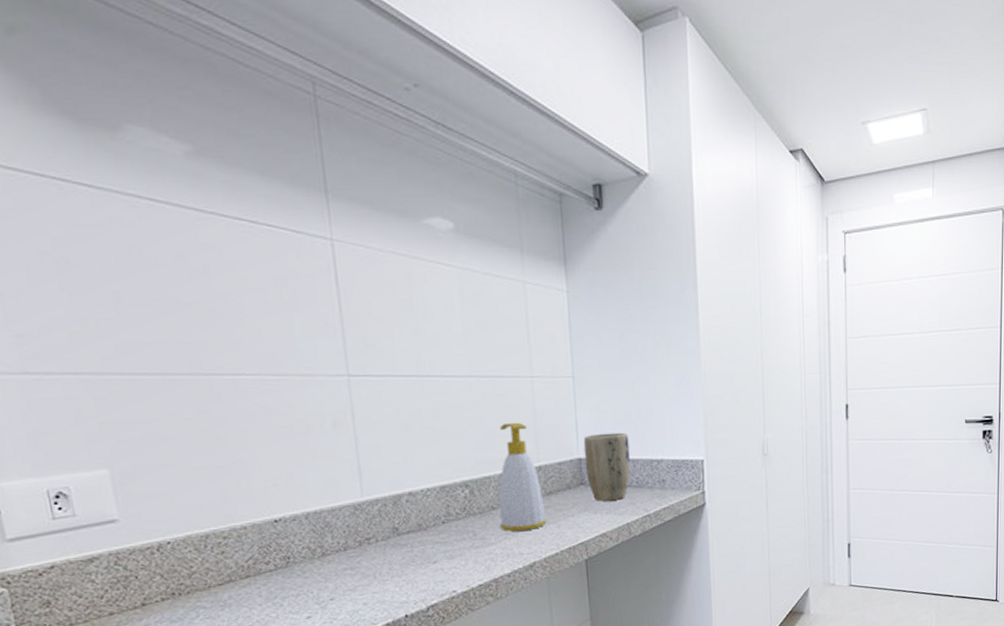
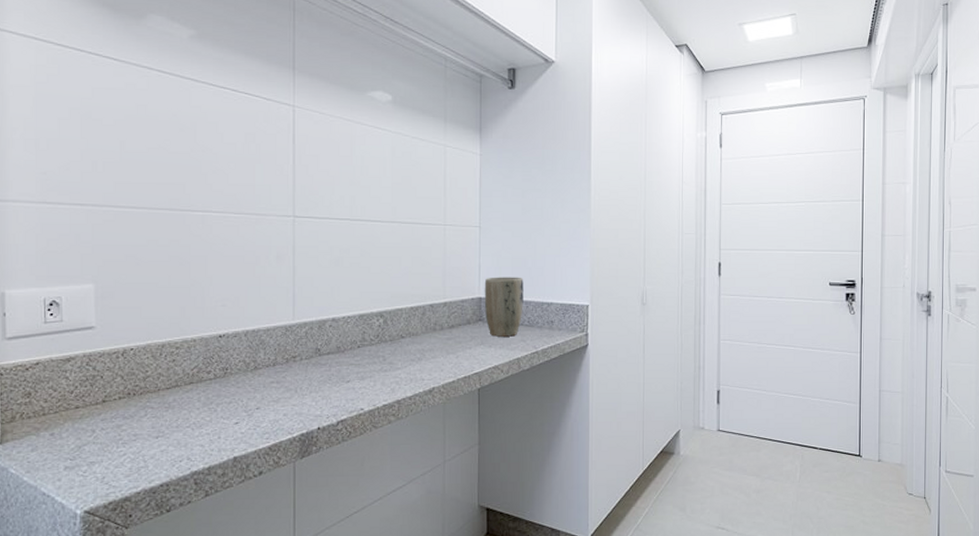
soap bottle: present [499,422,547,531] -> none [406,263,448,358]

